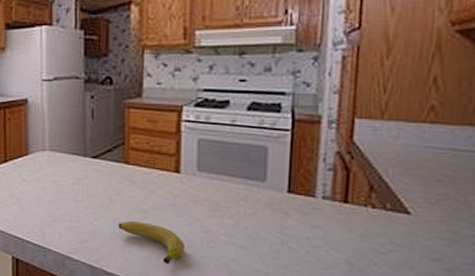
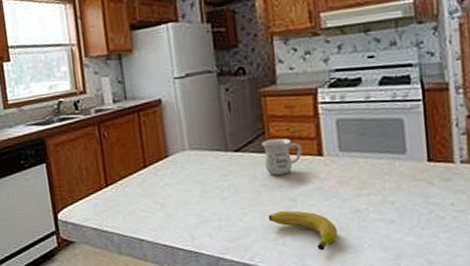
mug: none [120,150,159,186] -> present [261,138,302,175]

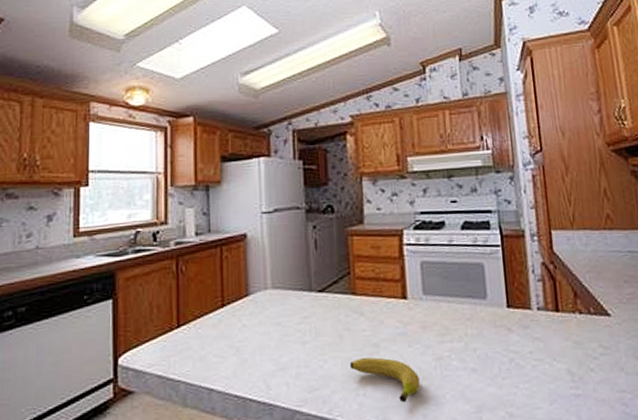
mug: present [261,138,302,175] -> none [346,279,387,318]

